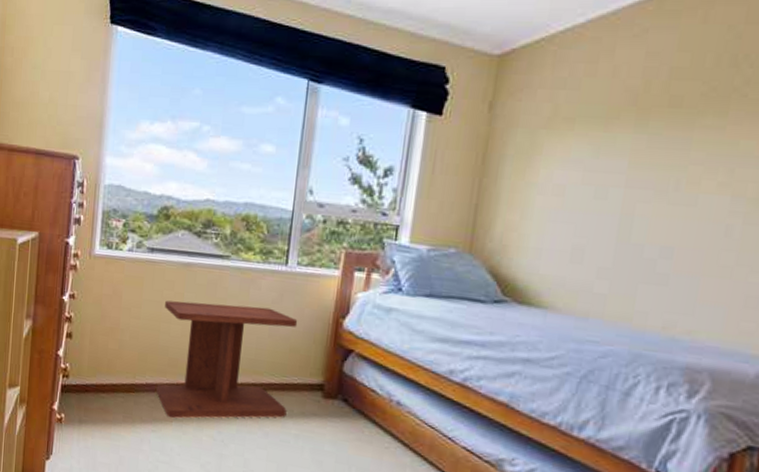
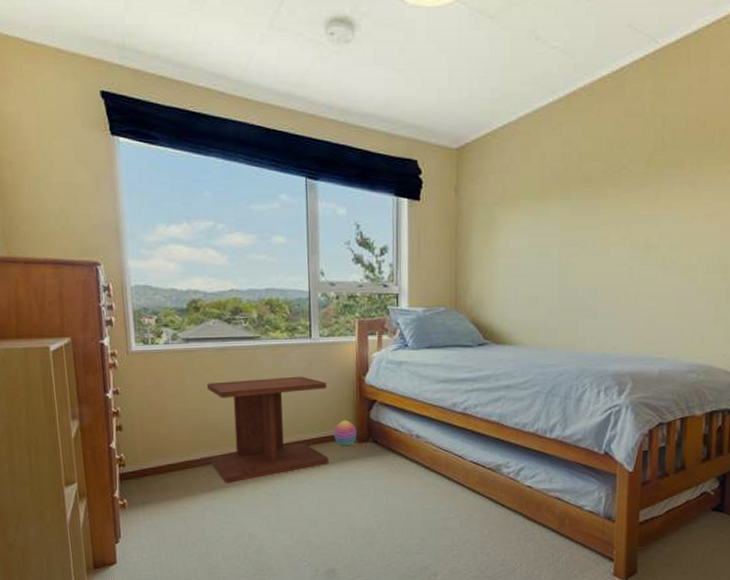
stacking toy: none [296,367,325,400] -> present [334,420,357,447]

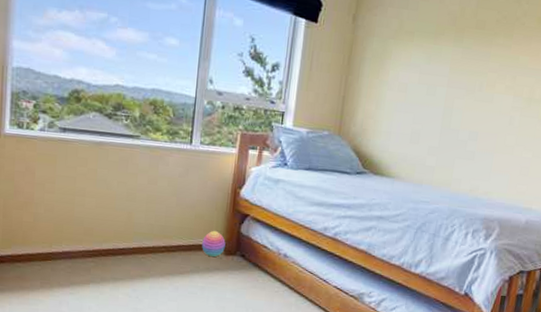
side table: present [207,376,329,483] -> none [73,176,202,281]

